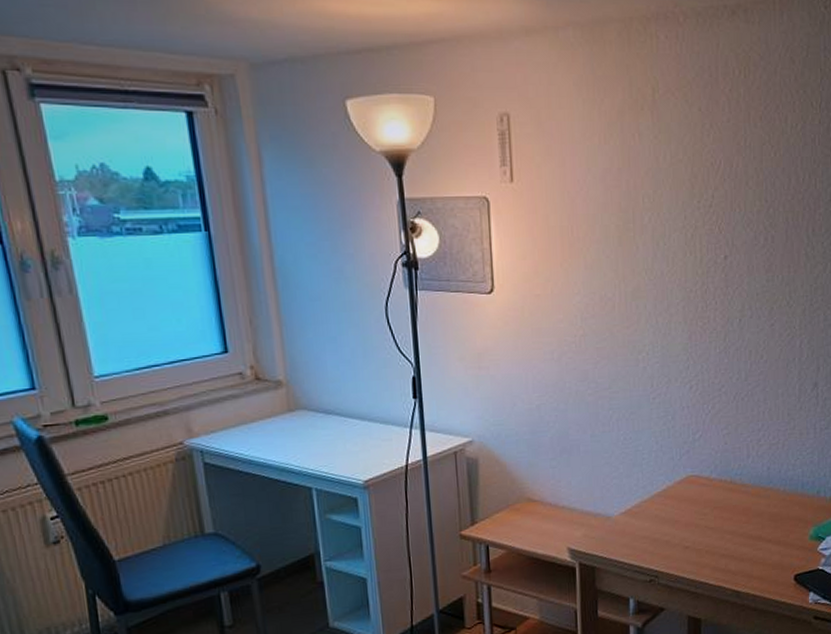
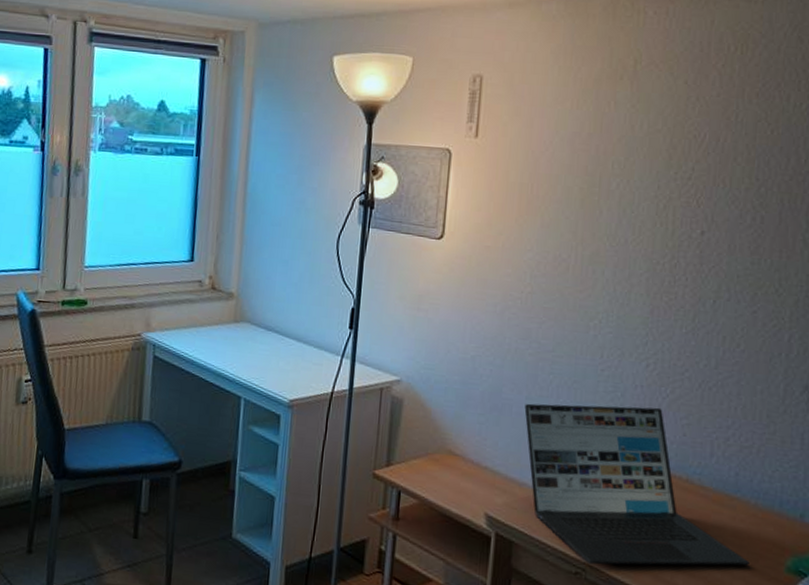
laptop: none [590,423,783,570] -> present [524,403,750,566]

